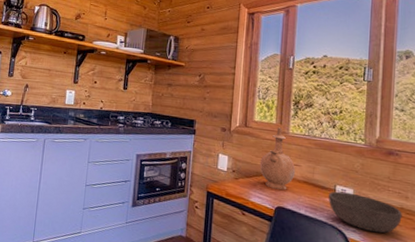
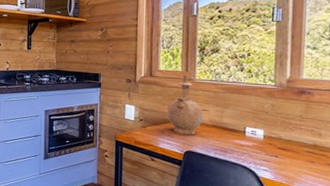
bowl: present [328,191,402,233] -> none [237,133,315,171]

